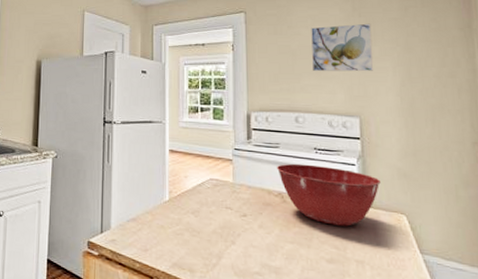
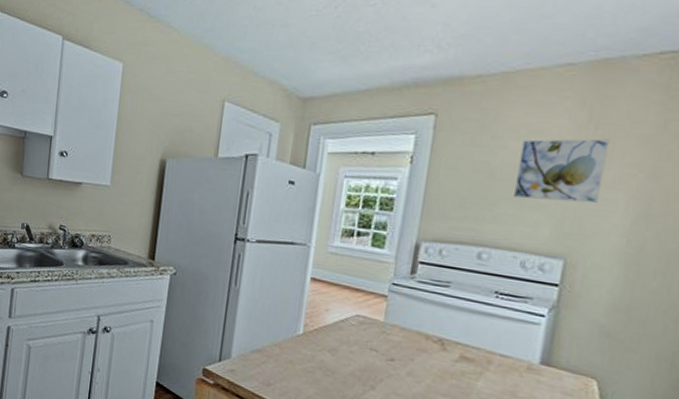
mixing bowl: present [277,163,381,226] -> none [442,306,574,385]

